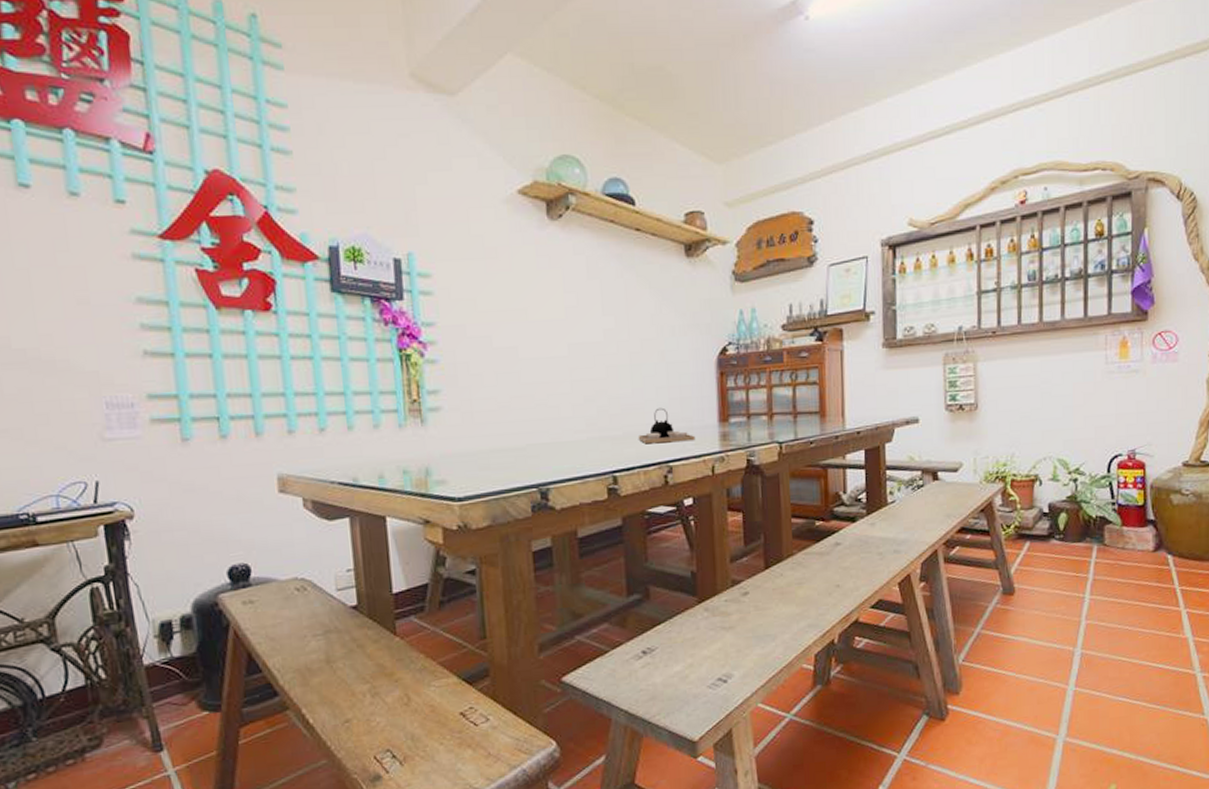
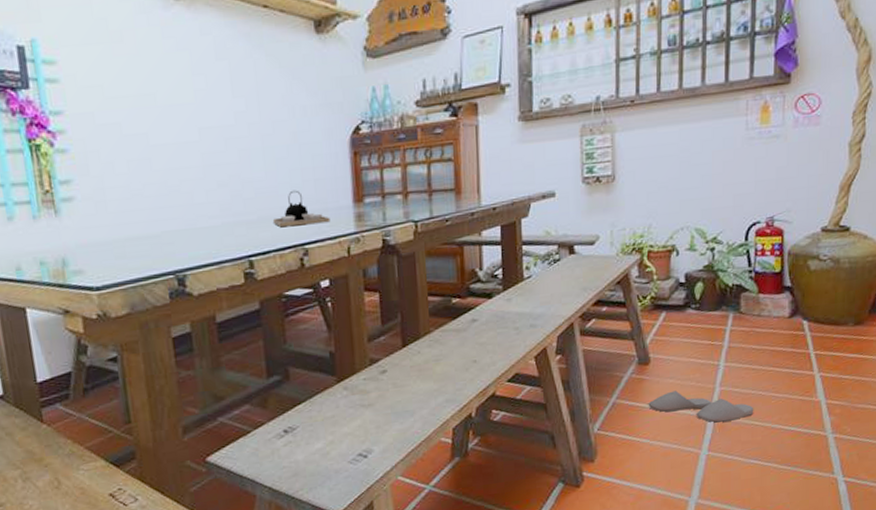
slippers: none [1013,622,1121,657] -> present [648,390,754,423]

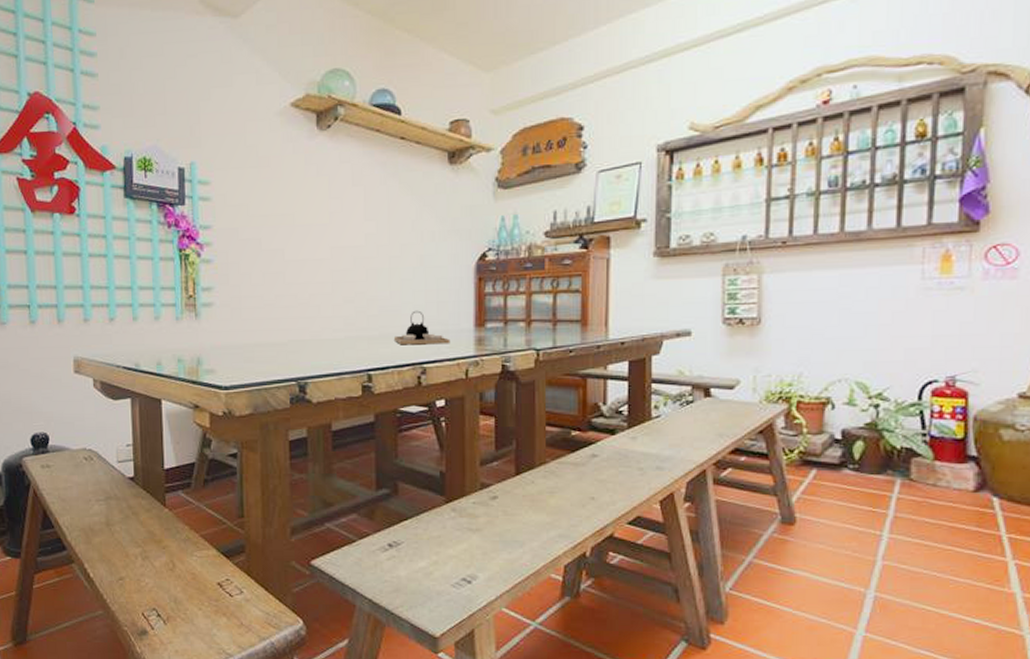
slippers: present [648,390,754,423] -> none [792,558,926,601]

